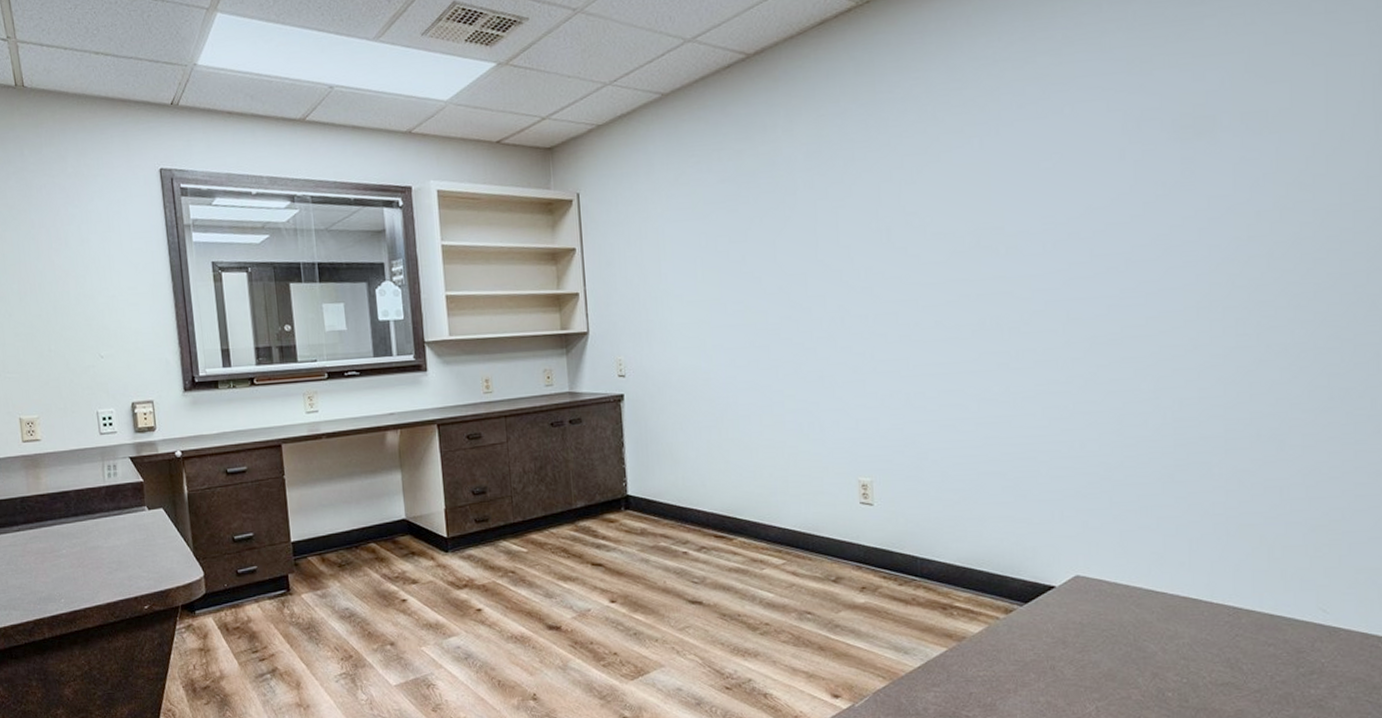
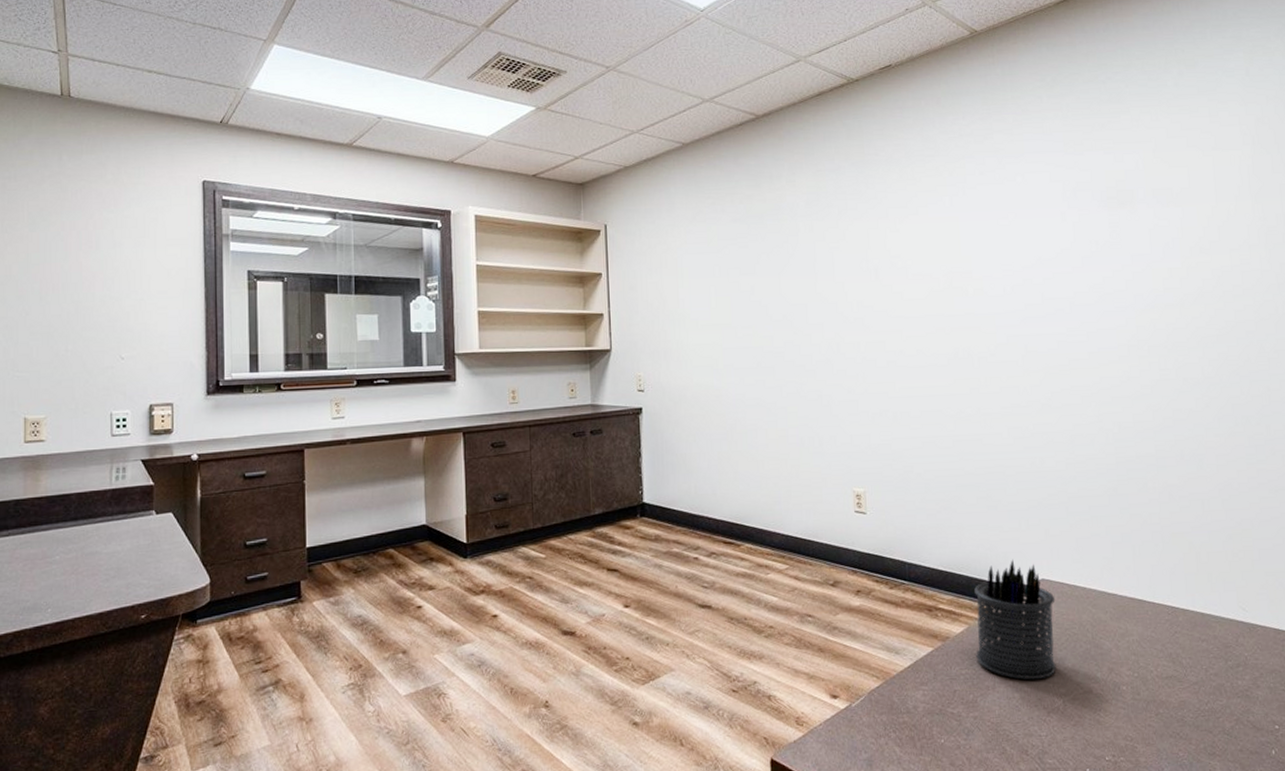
pen holder: none [996,554,1092,684] -> present [974,559,1056,680]

